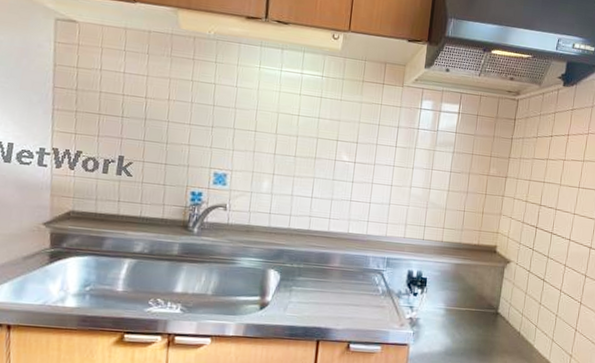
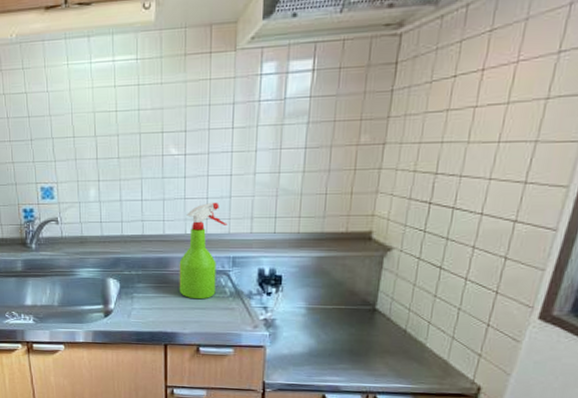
spray bottle: none [336,207,385,296] -> present [179,202,228,300]

